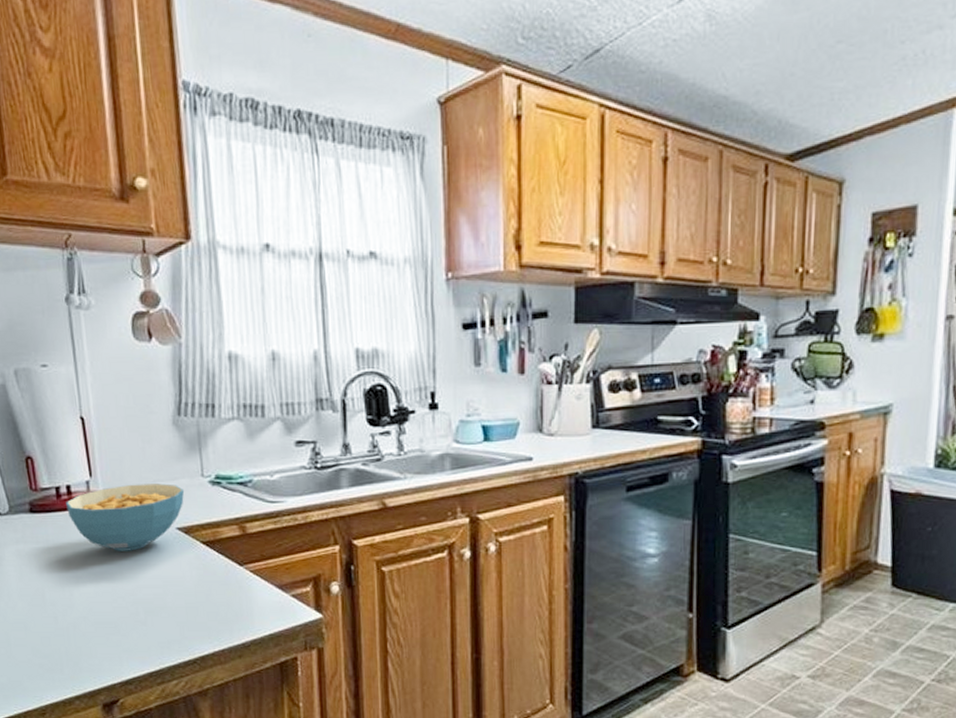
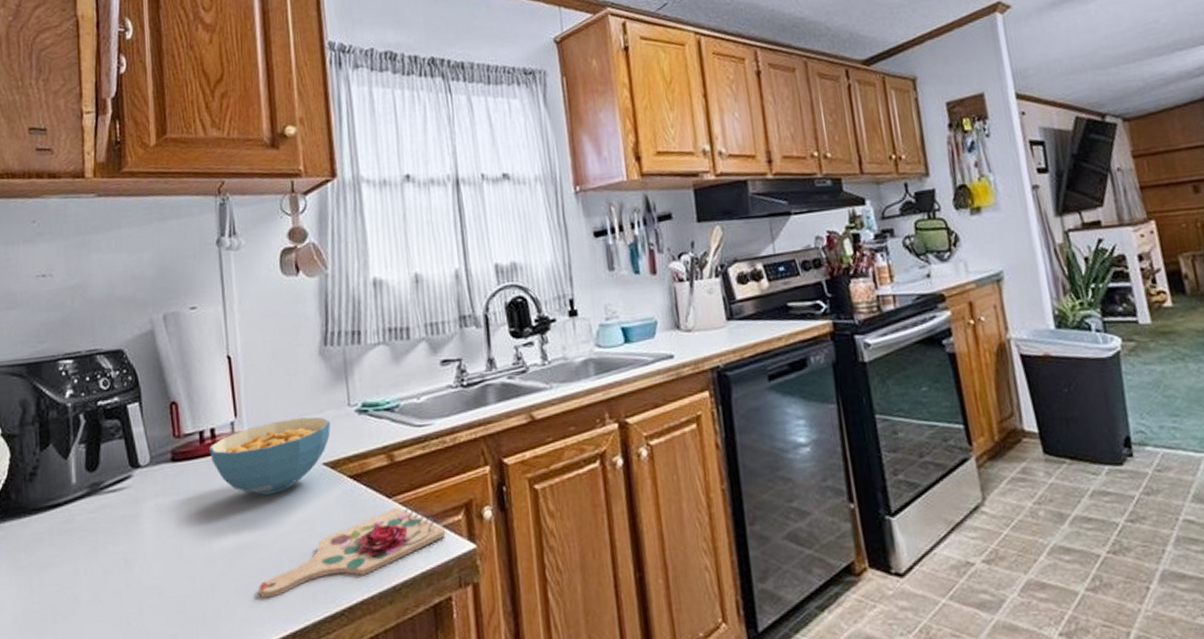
cutting board: none [117,575,294,642] -> present [258,507,446,598]

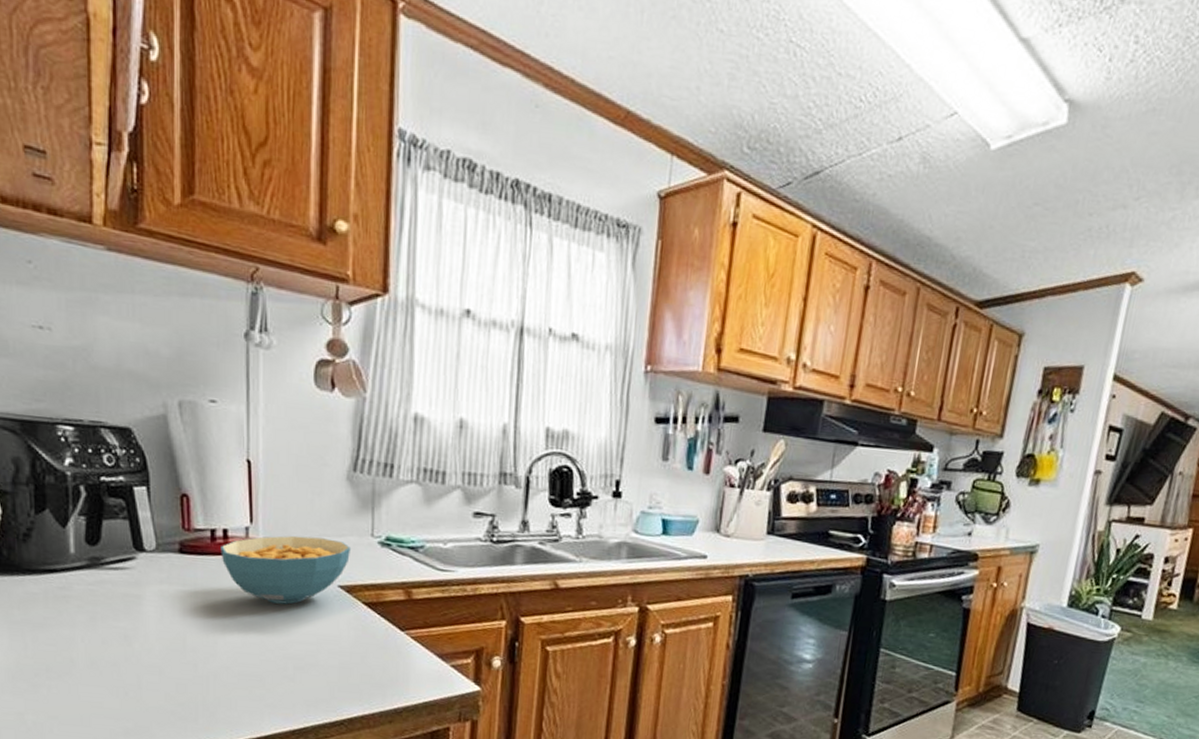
cutting board: present [258,507,446,598] -> none [261,640,453,697]

